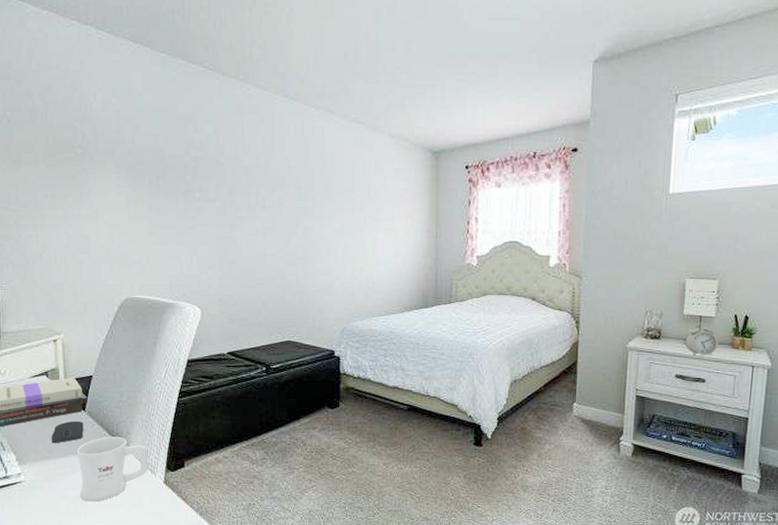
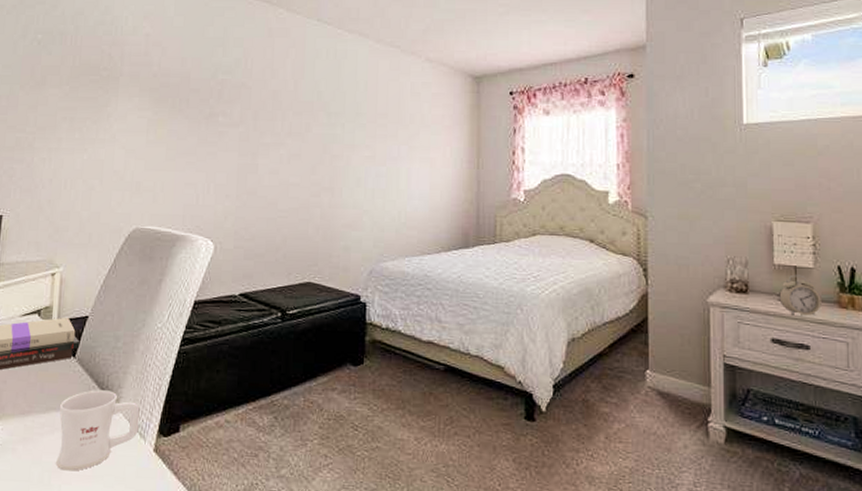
computer mouse: present [51,420,84,444] -> none [33,368,72,396]

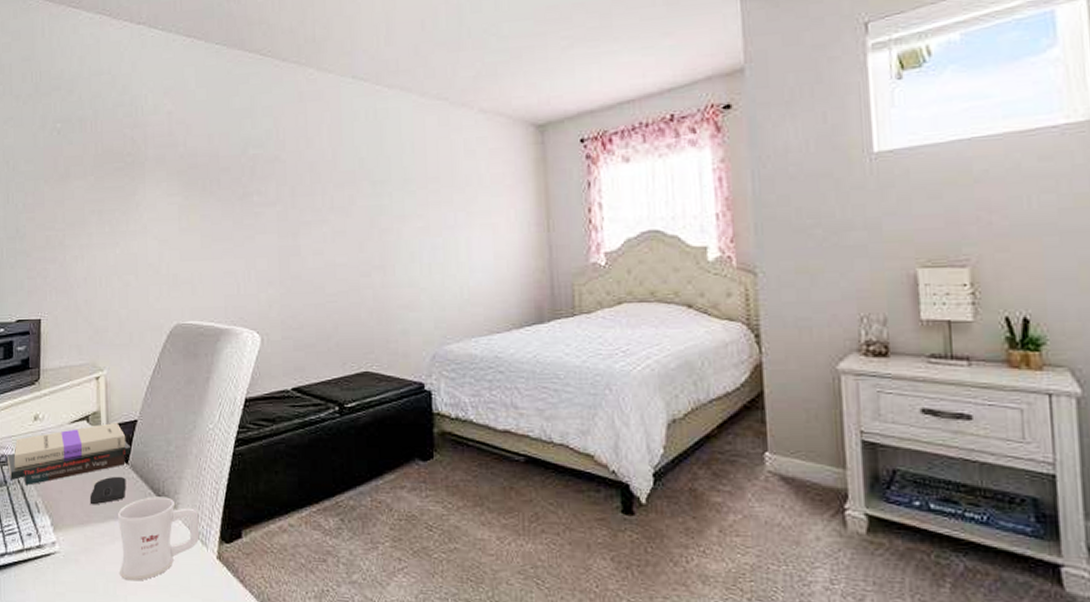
computer mouse: none [33,368,72,396] -> present [89,476,126,505]
alarm clock: present [779,274,822,316] -> none [929,330,986,380]

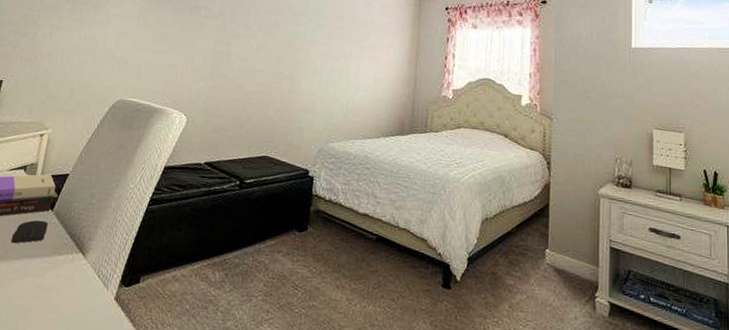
mug: present [117,496,200,581] -> none [24,240,106,315]

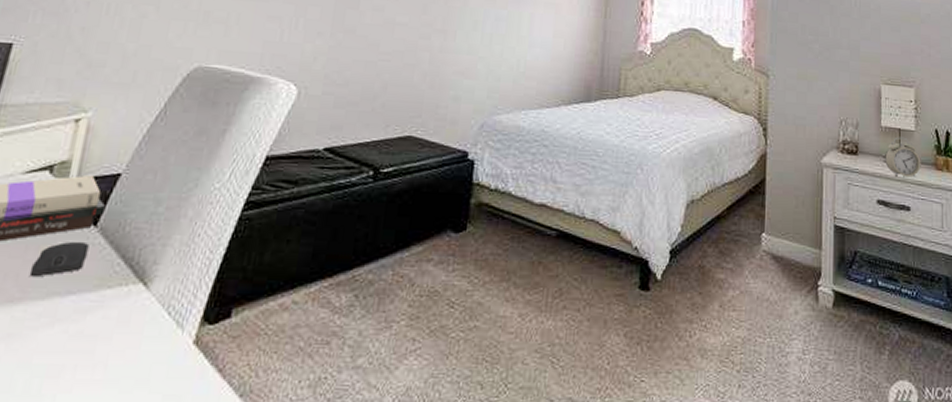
alarm clock: none [656,174,690,211] -> present [885,136,921,178]

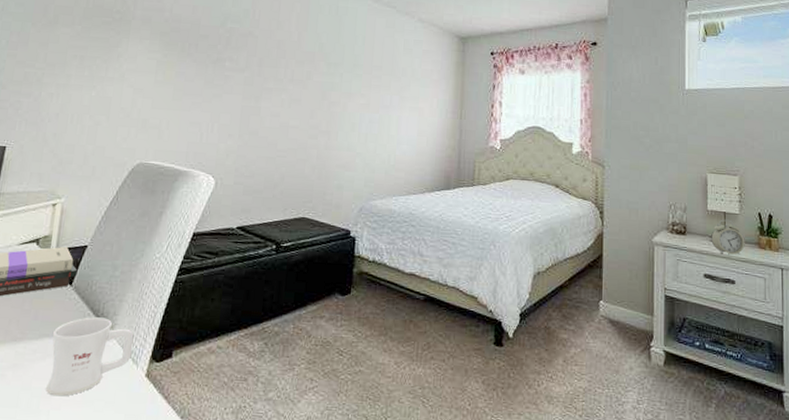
computer mouse: present [29,241,90,278] -> none [26,296,68,323]
mug: none [52,267,180,375] -> present [46,317,134,397]

